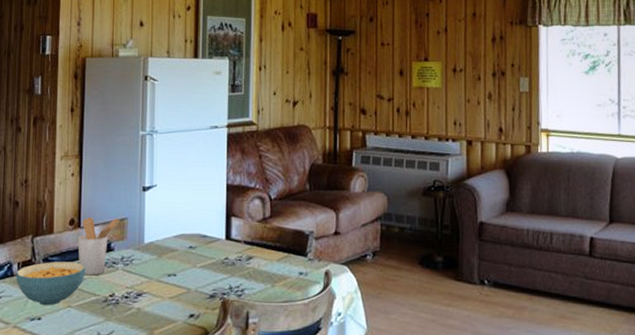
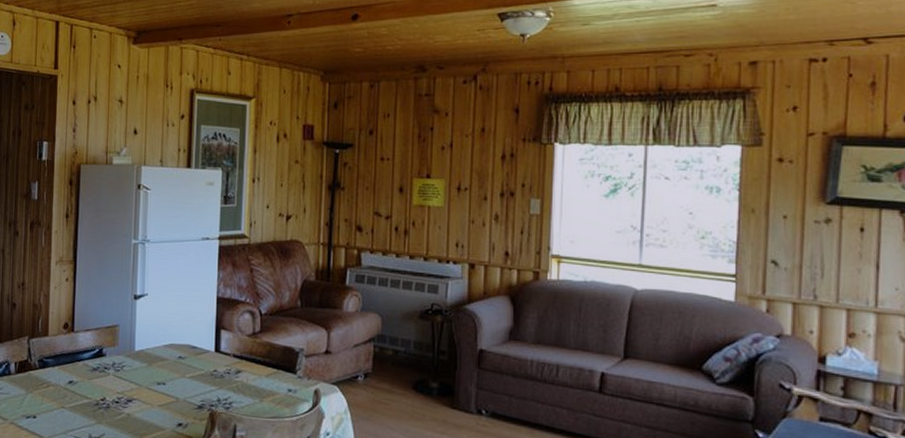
cereal bowl: present [16,262,86,306] -> none [13,363,79,406]
utensil holder: present [77,217,120,276] -> none [71,322,112,379]

